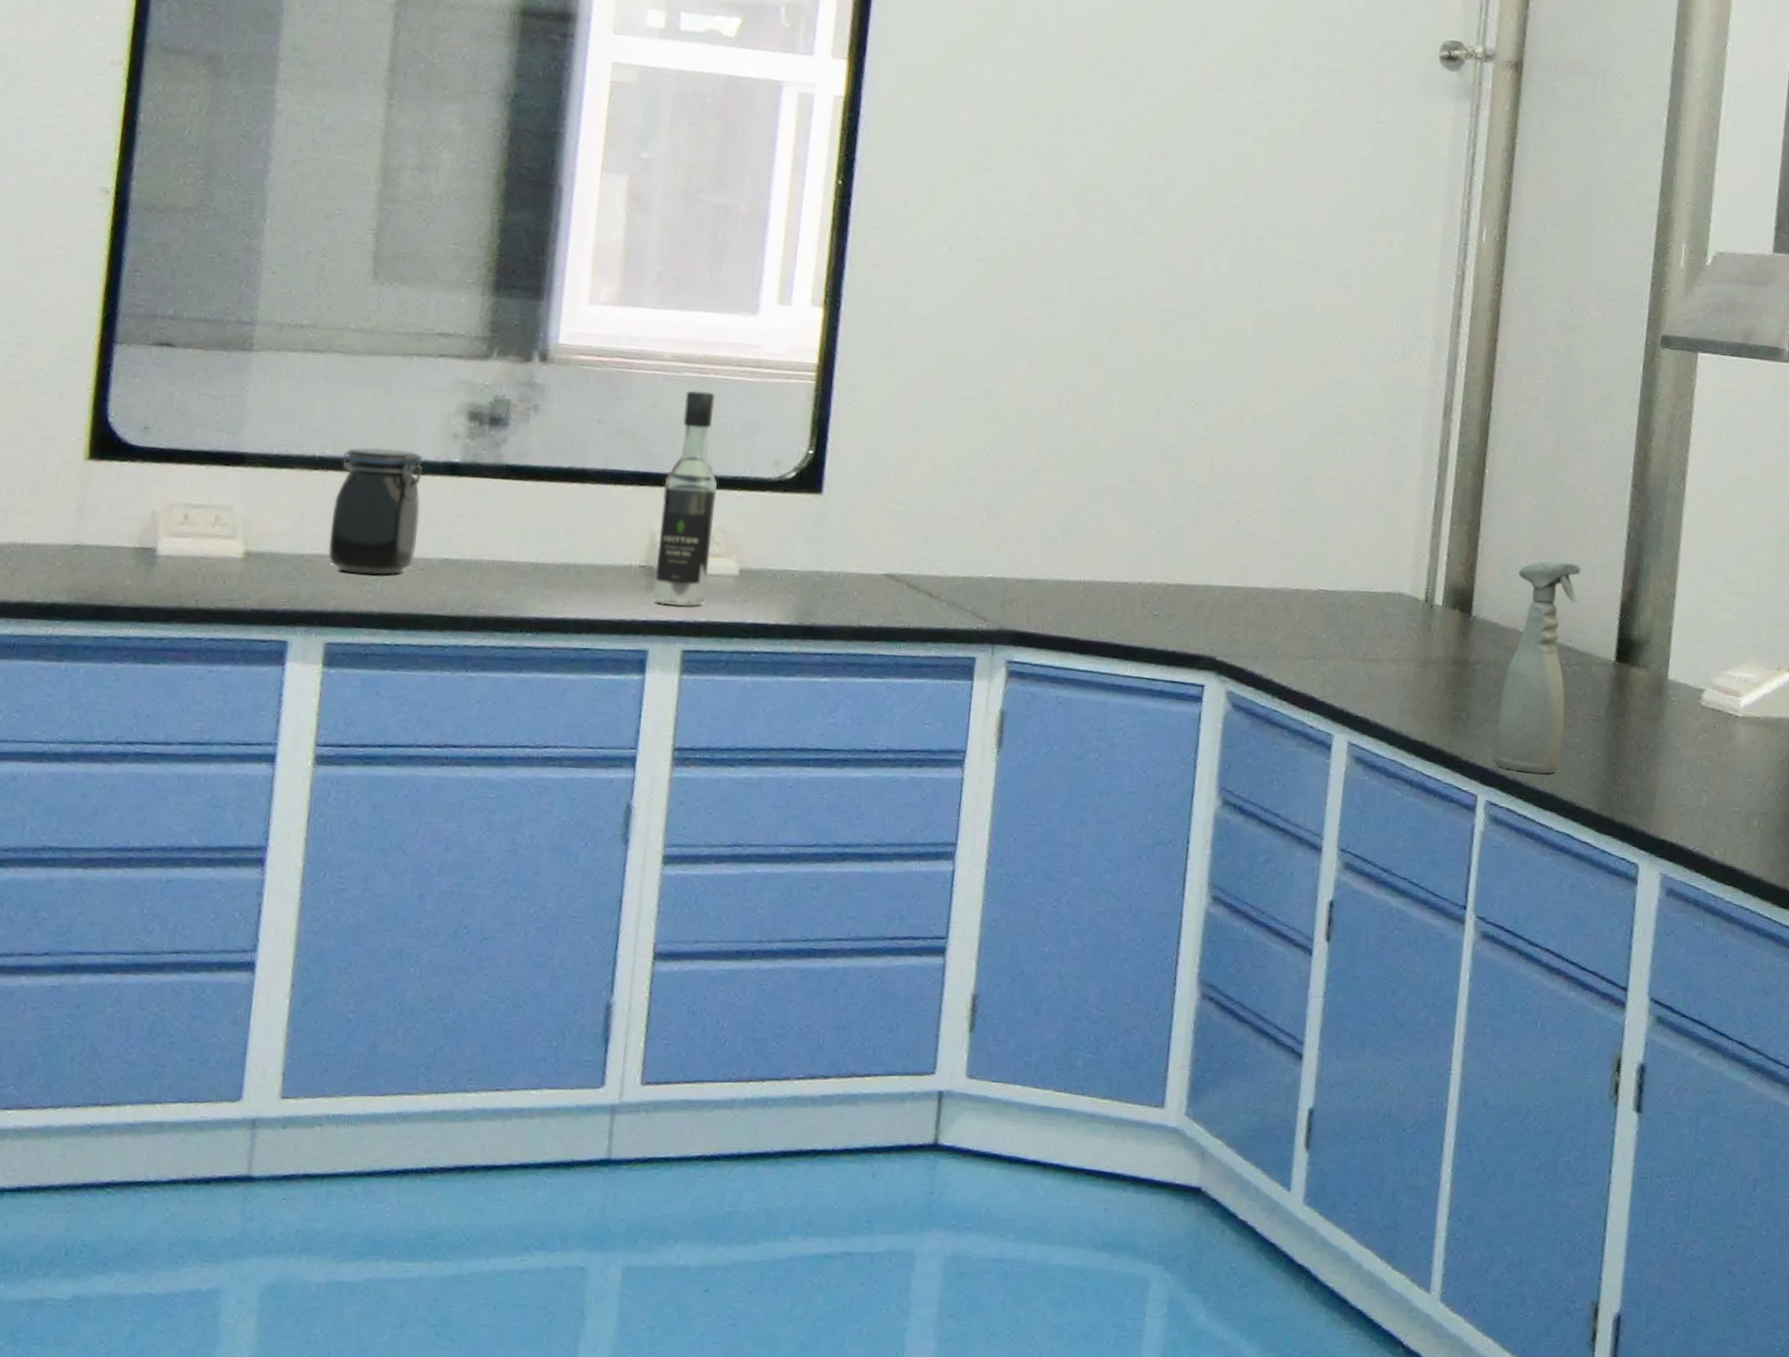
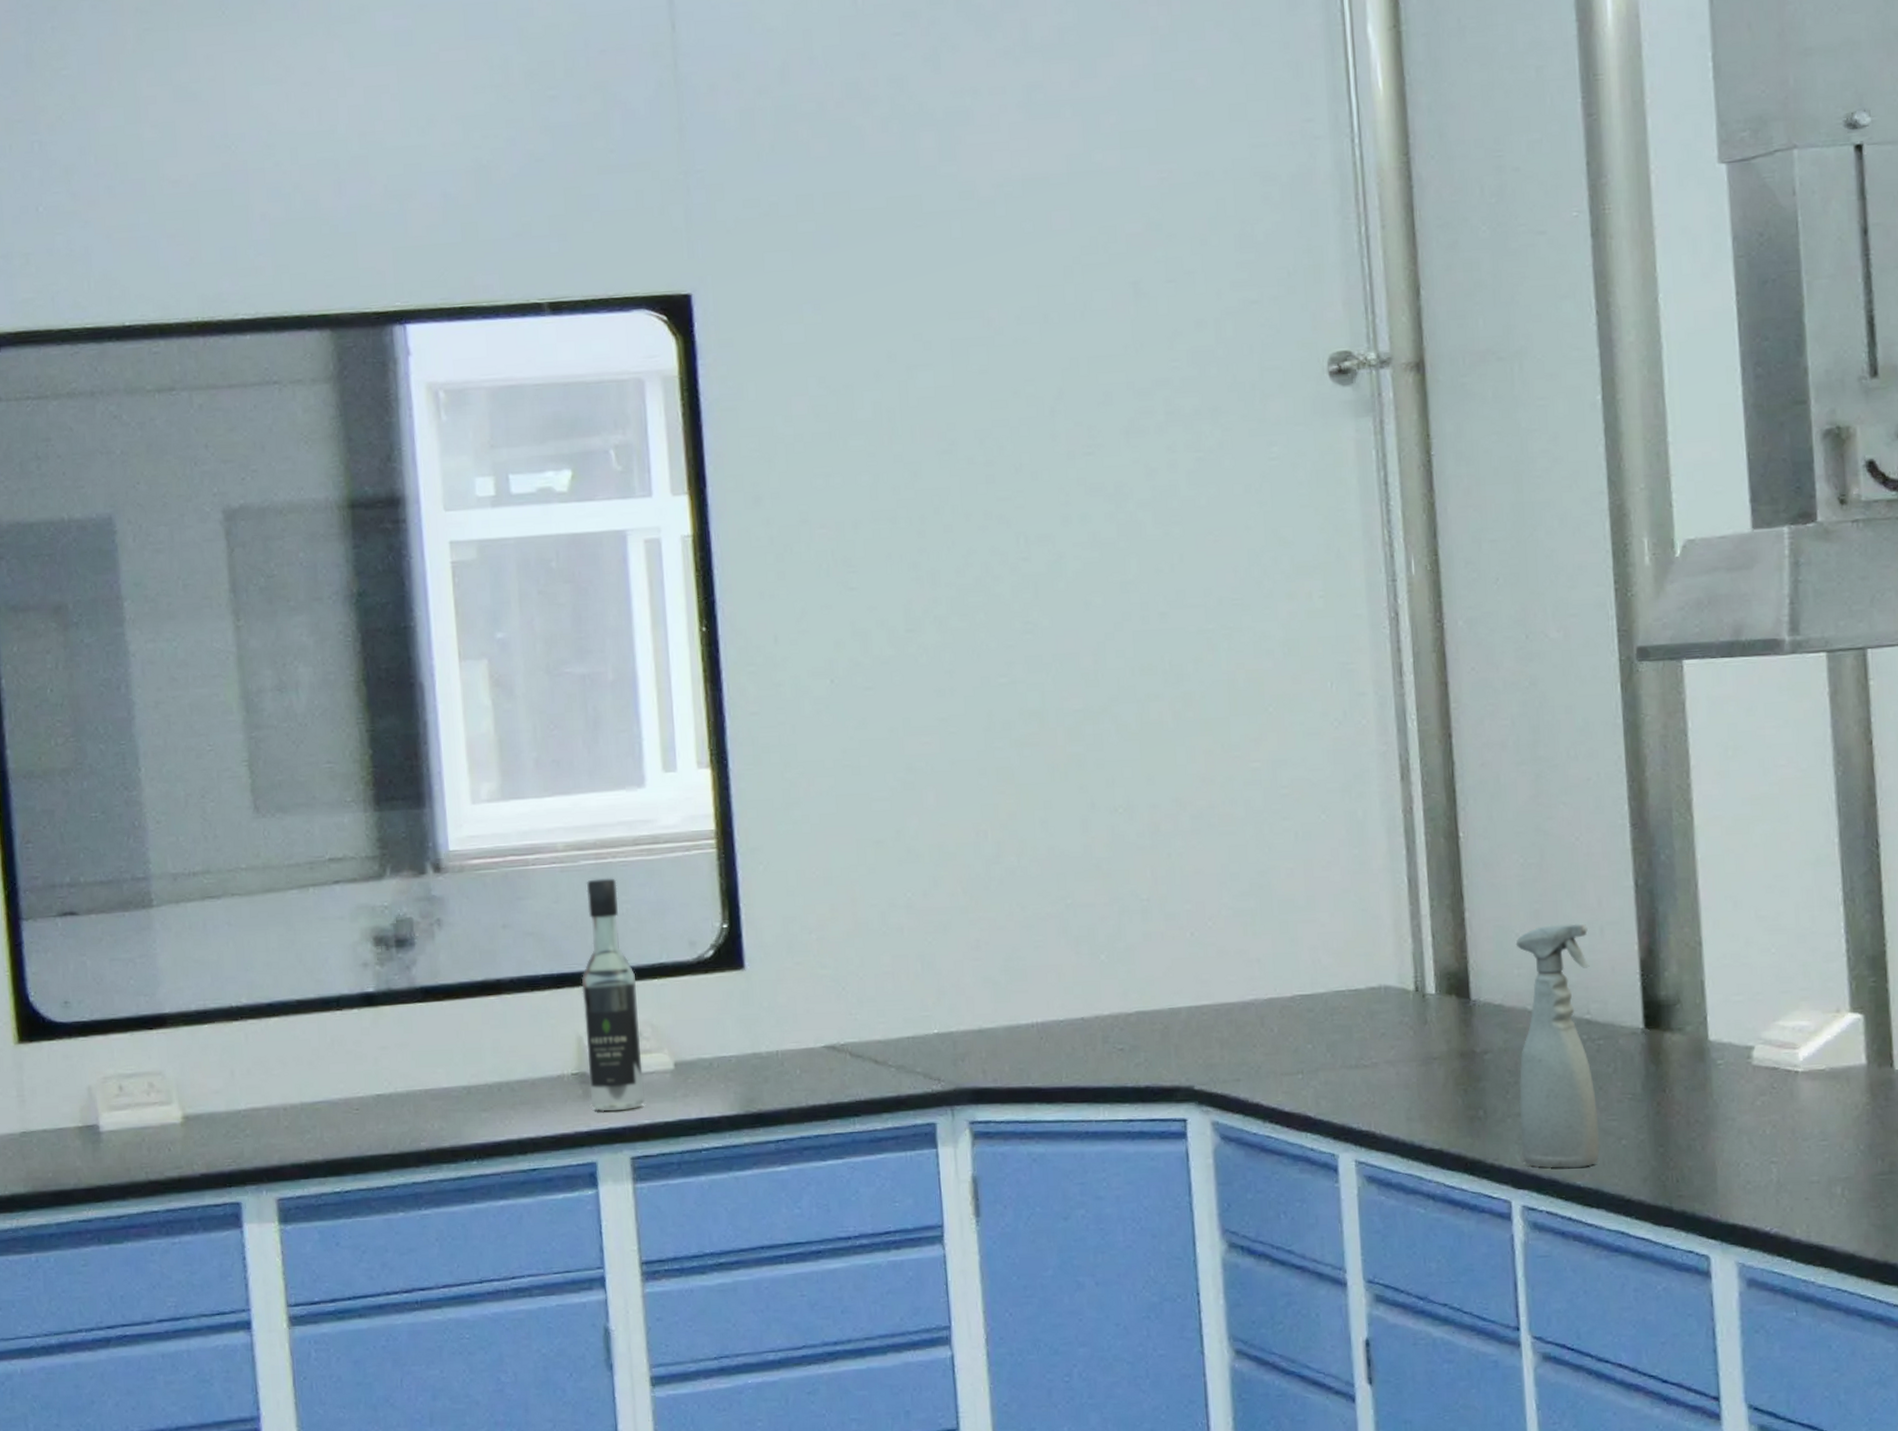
jar: present [328,447,423,575] -> none [259,986,347,1123]

